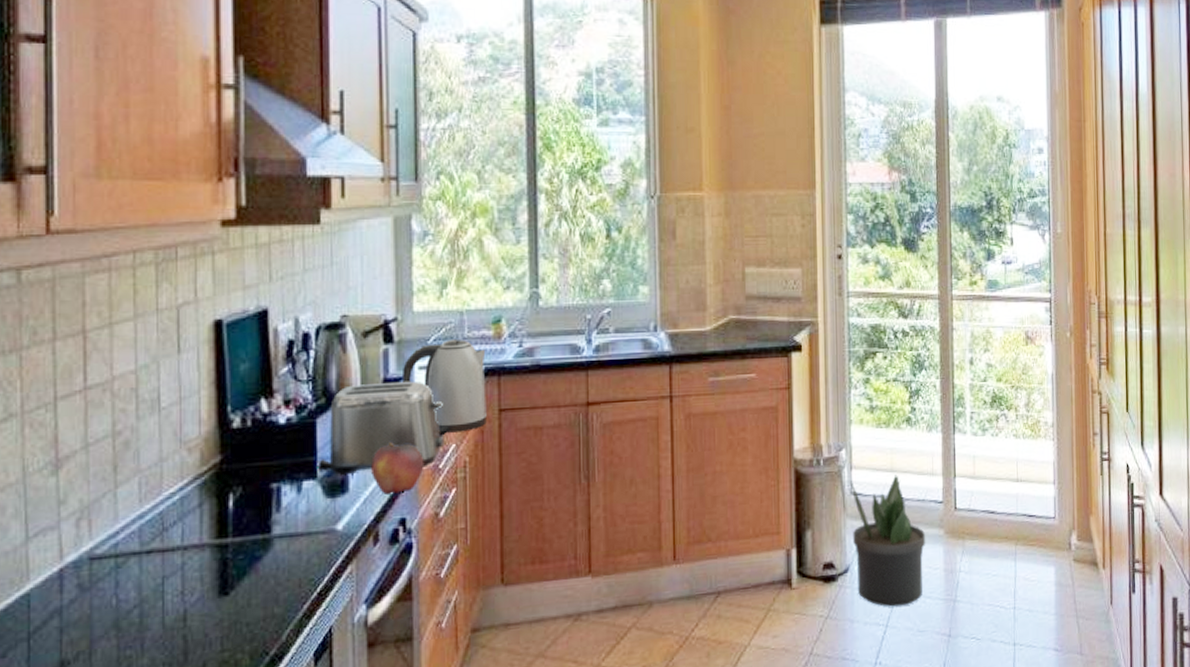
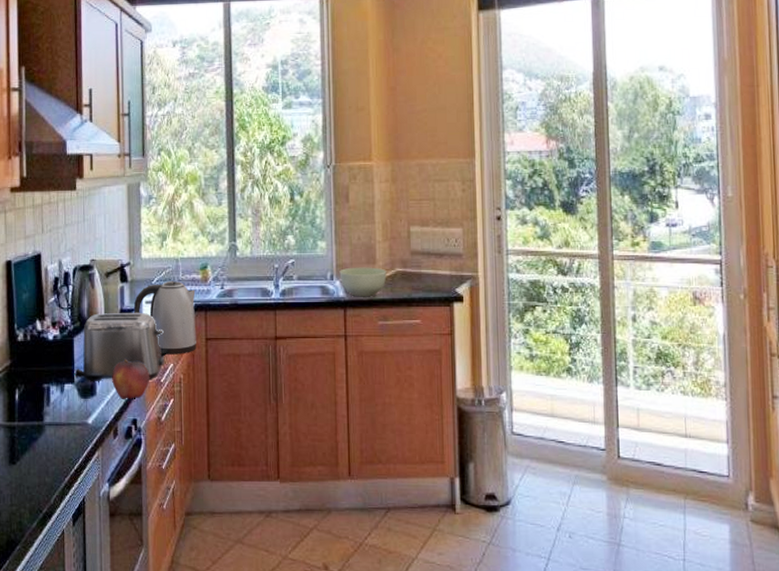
bowl: none [664,315,719,351] -> present [339,267,387,297]
planter: present [851,475,926,607] -> none [511,420,588,542]

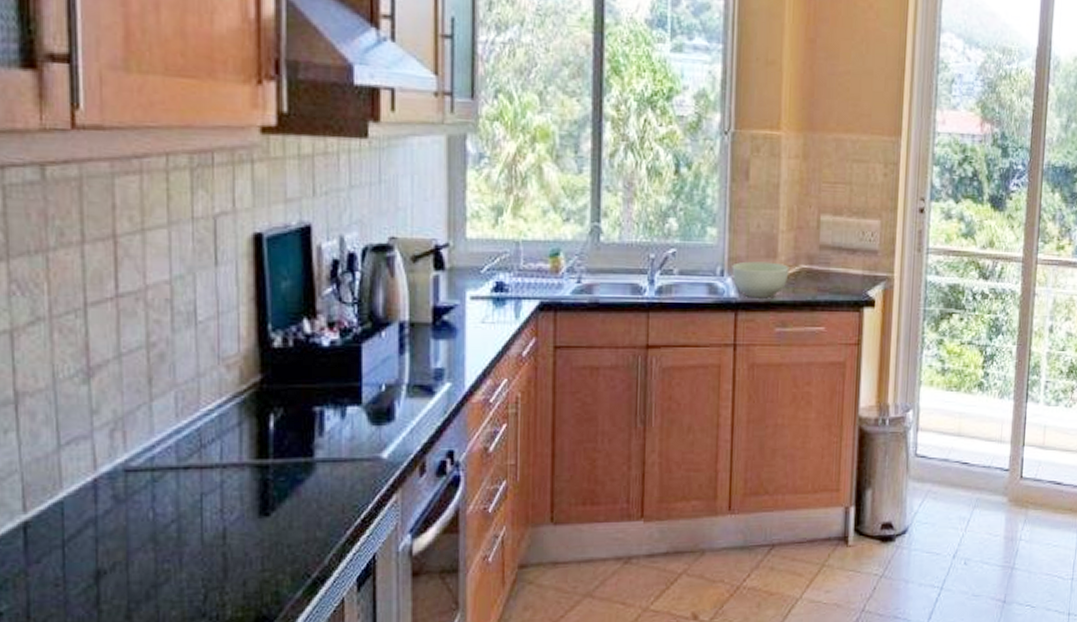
toaster: present [73,312,165,381] -> none [360,310,496,402]
fruit: present [112,359,150,399] -> none [419,373,474,425]
kettle: present [134,280,196,355] -> none [454,269,542,367]

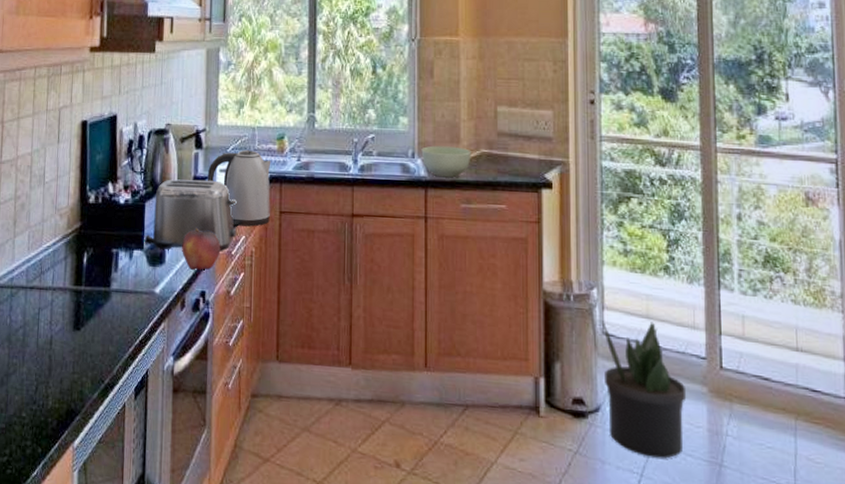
toaster: none [360,310,496,402] -> present [143,179,237,252]
fruit: none [419,373,474,425] -> present [182,228,221,270]
kettle: none [454,269,542,367] -> present [208,149,271,227]
planter: none [914,439,989,570] -> present [602,321,687,458]

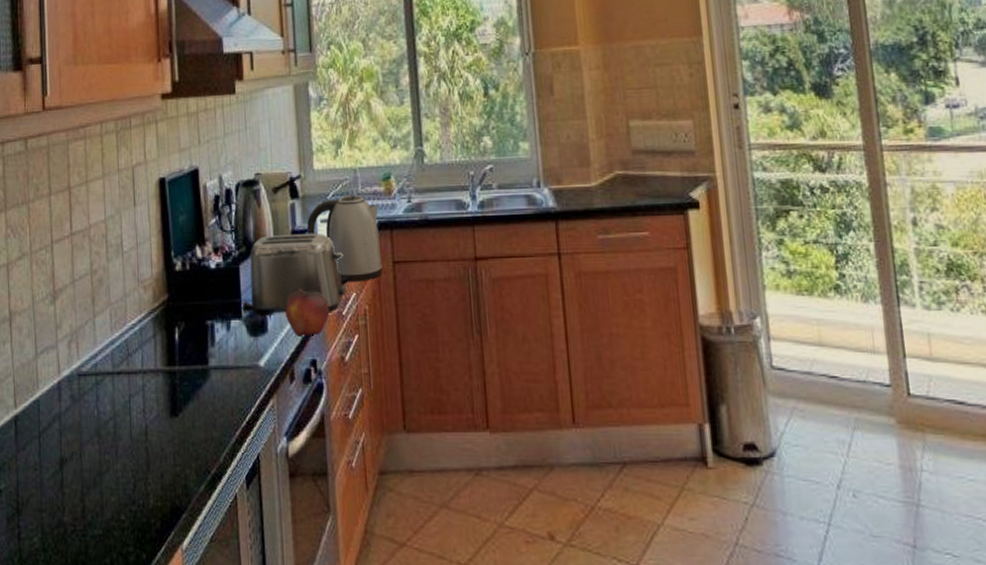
bowl: present [421,145,471,178] -> none [547,170,605,207]
planter: present [602,321,687,458] -> none [769,350,873,503]

